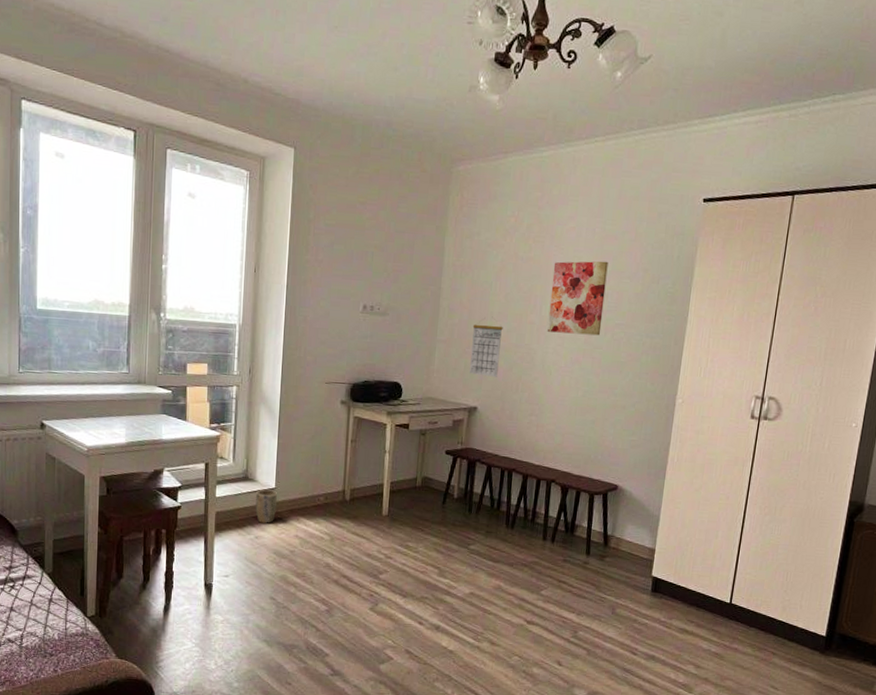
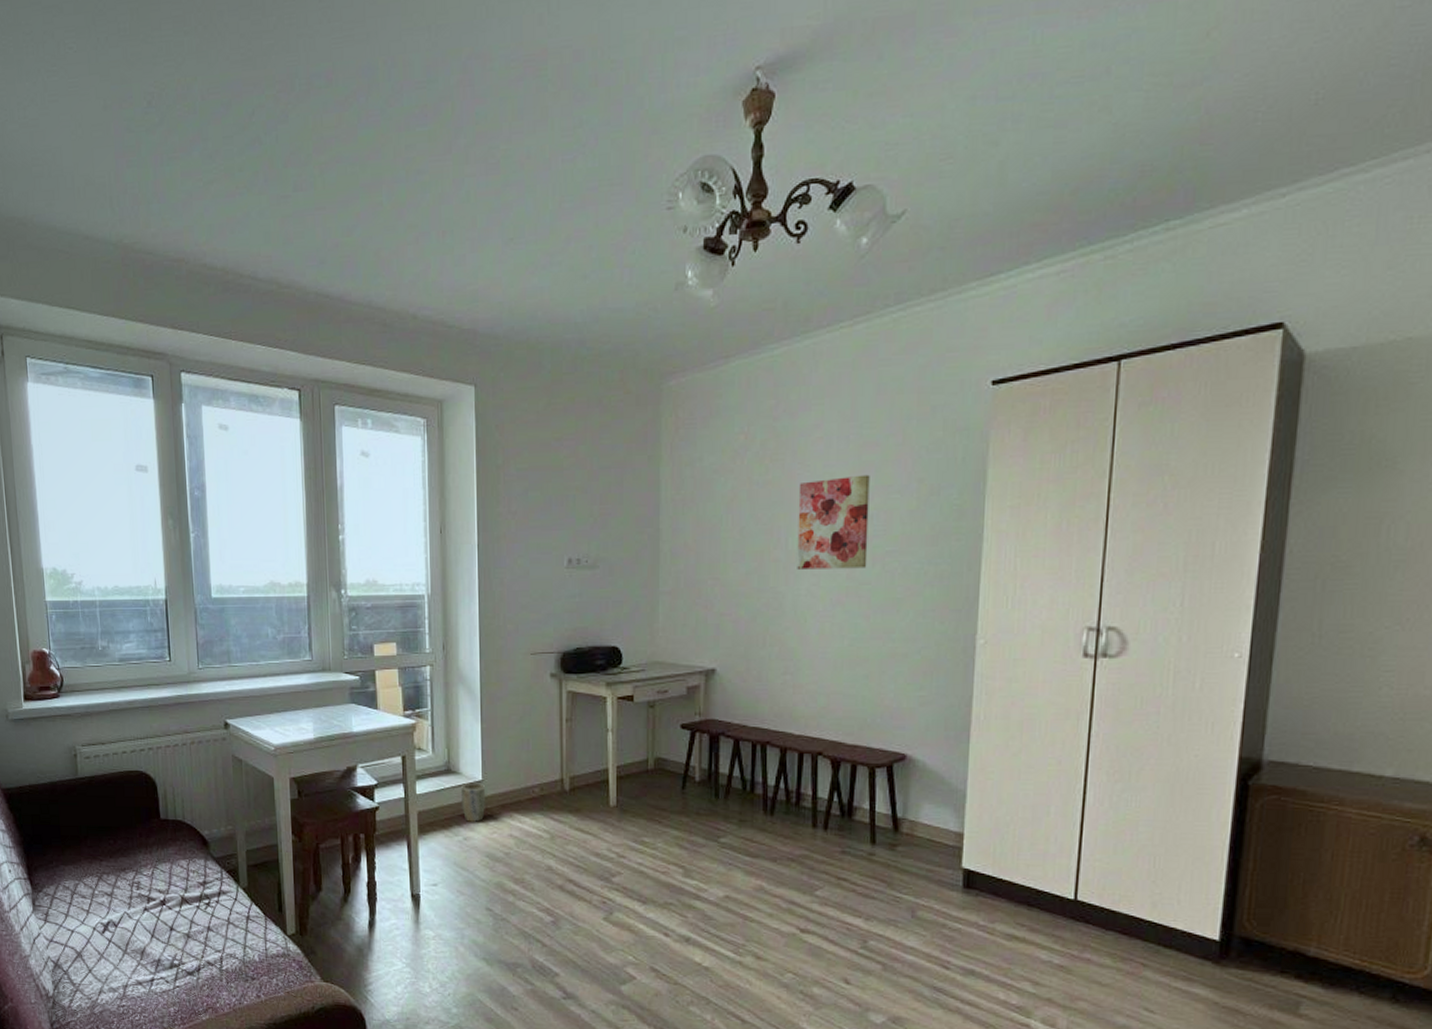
calendar: present [470,316,503,377] -> none [702,557,740,631]

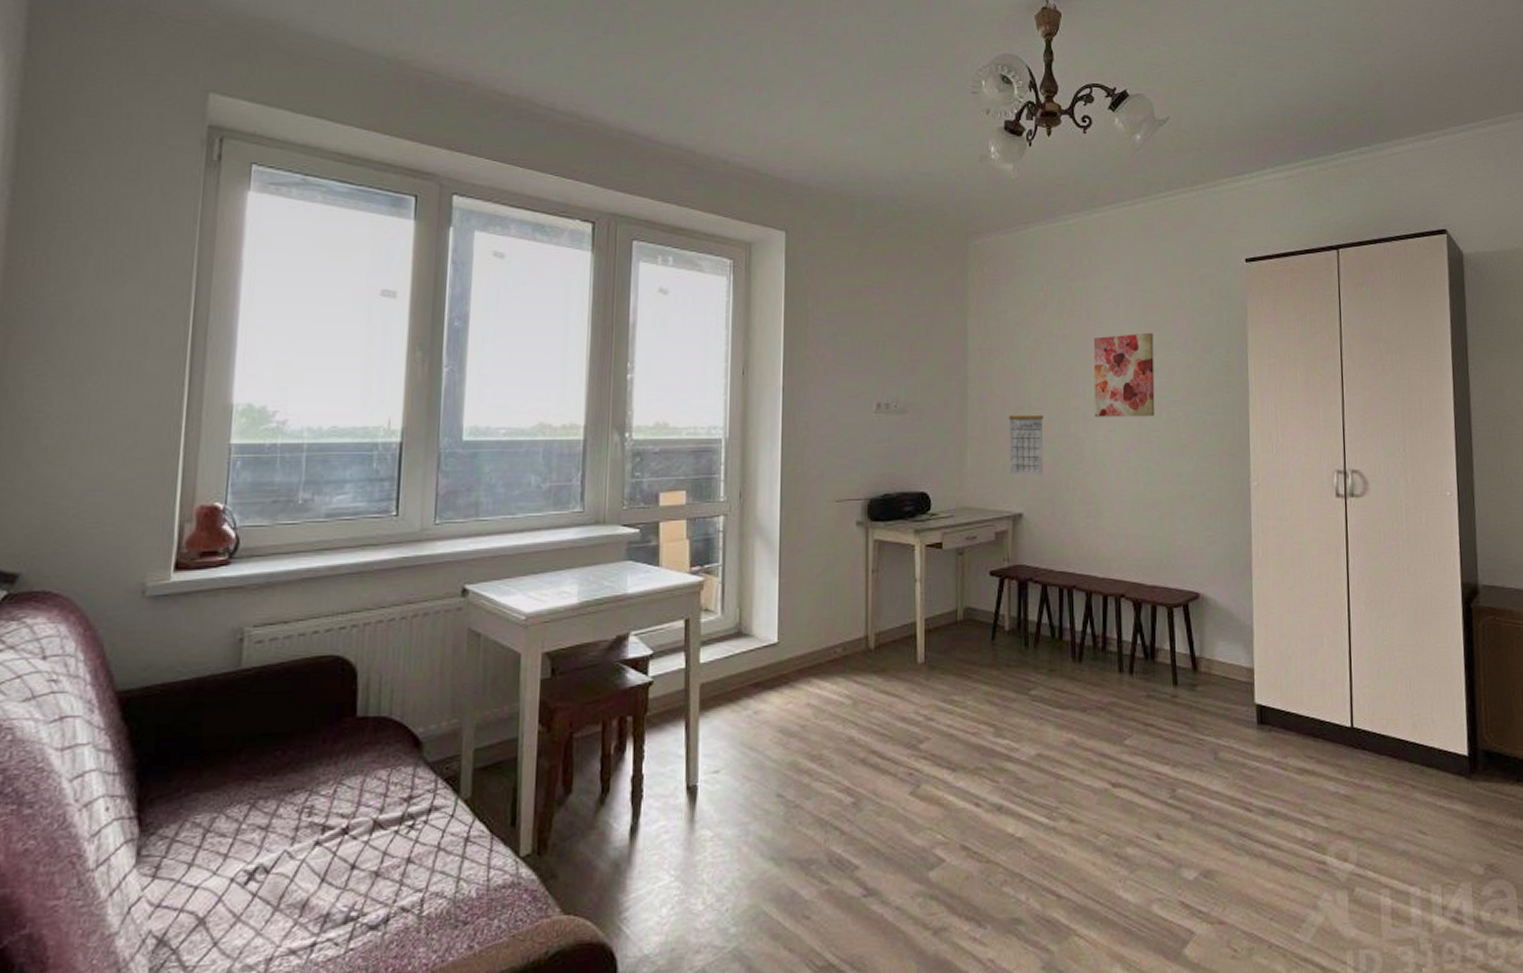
plant pot: present [461,782,486,822] -> none [753,645,782,692]
calendar: none [702,557,740,631] -> present [1008,404,1044,476]

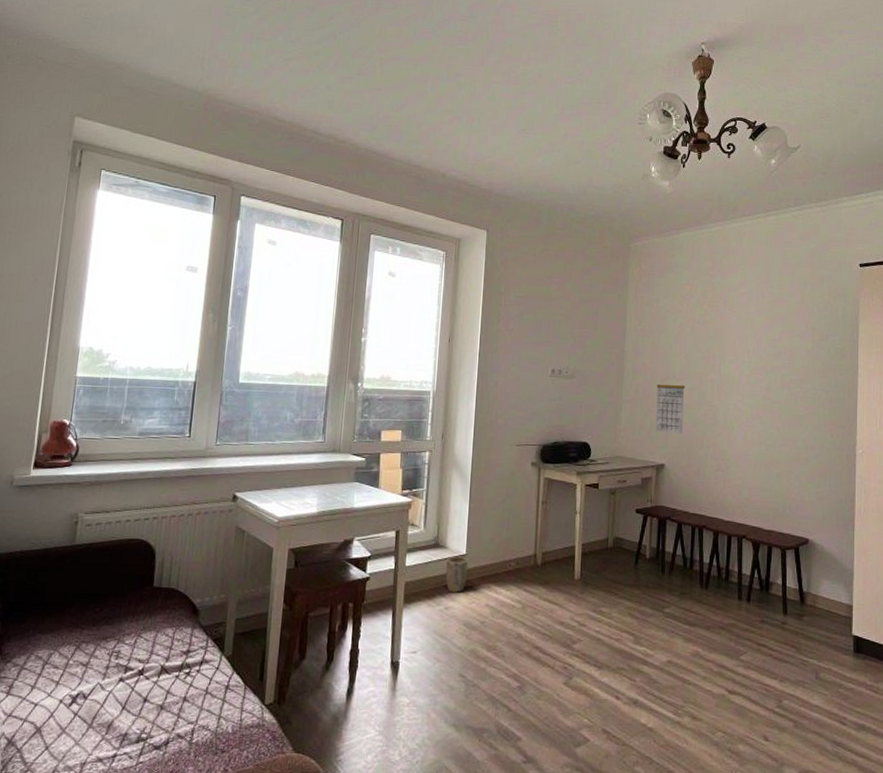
plant pot: none [753,645,782,692] -> present [445,556,468,593]
wall art: present [1093,332,1155,417] -> none [727,322,779,391]

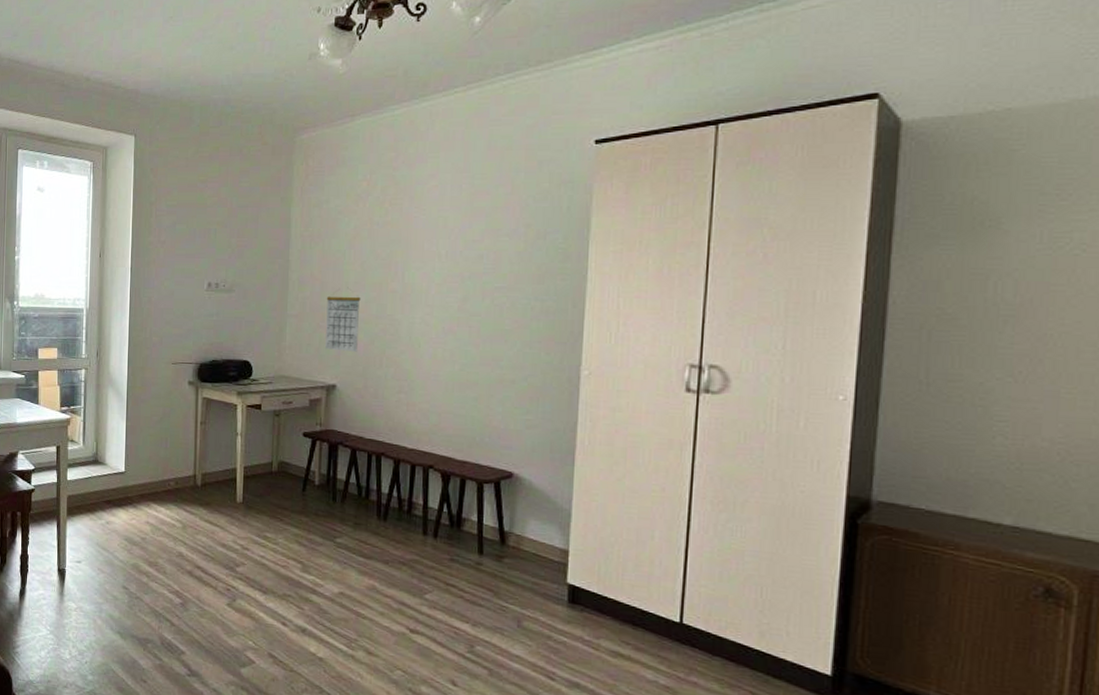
plant pot: present [445,556,468,593] -> none [106,473,128,509]

